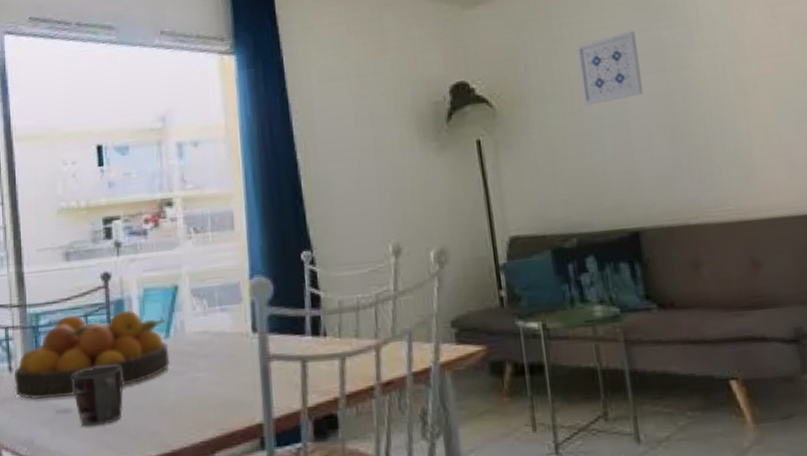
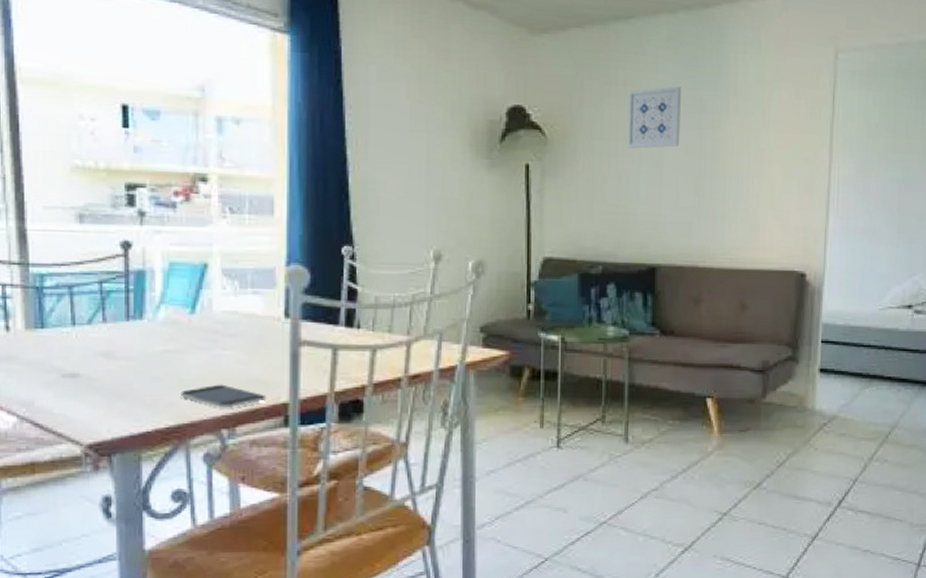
fruit bowl: present [15,310,170,400] -> none [13,280,194,362]
mug: present [73,365,124,427] -> none [83,335,141,393]
smartphone: none [161,408,242,434] -> present [181,384,267,408]

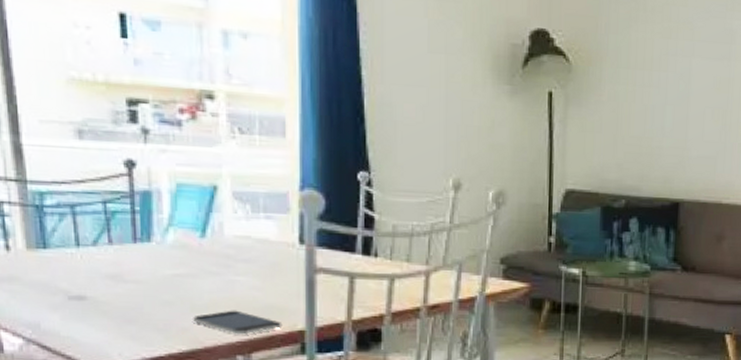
wall art: present [627,86,681,149] -> none [654,14,711,79]

